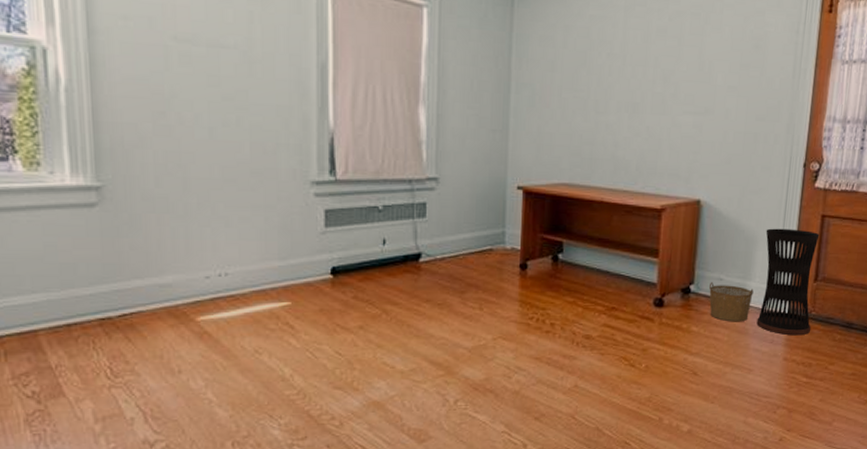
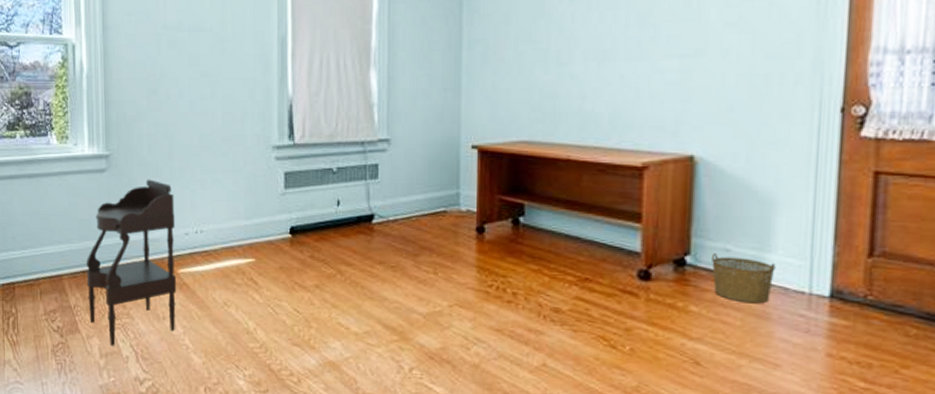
side table: none [71,215,196,408] -> present [86,179,177,346]
umbrella stand: present [756,228,820,336] -> none [782,188,873,326]

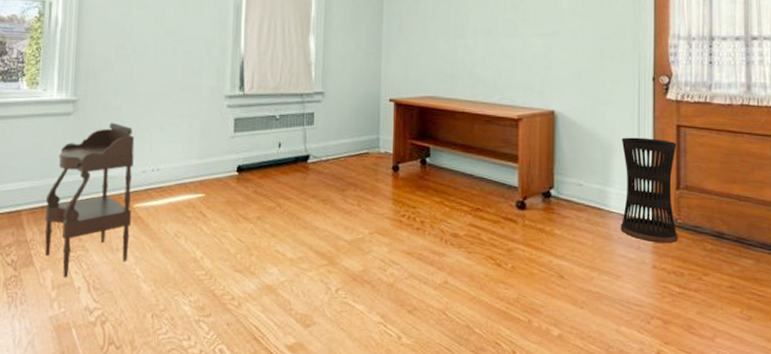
basket: present [712,253,776,304] -> none [570,187,614,227]
umbrella stand: none [782,188,873,326] -> present [620,137,678,244]

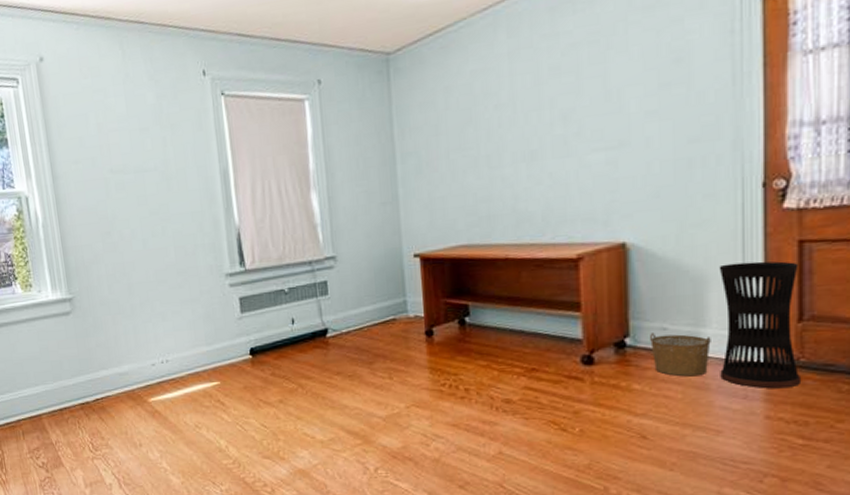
side table: present [44,122,135,278] -> none [62,316,152,476]
basket: none [570,187,614,227] -> present [650,333,711,377]

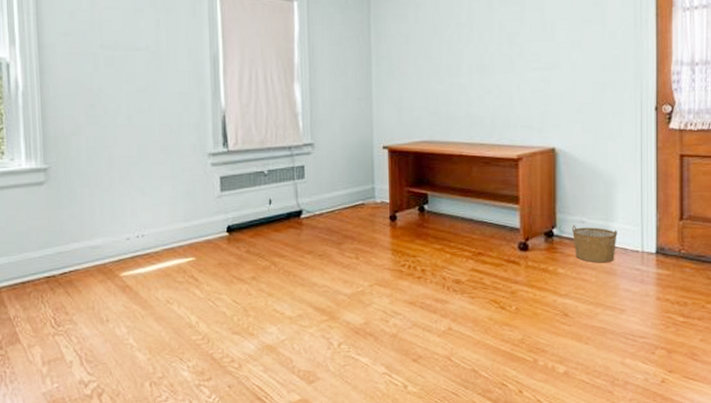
umbrella stand: present [719,261,800,389] -> none [624,170,681,275]

